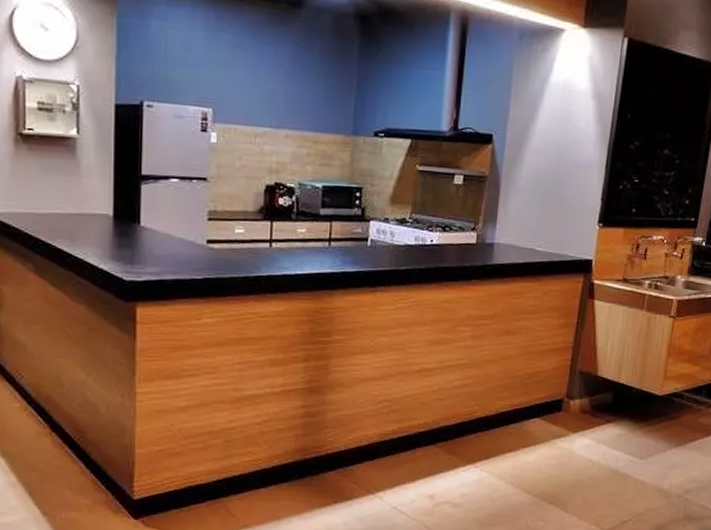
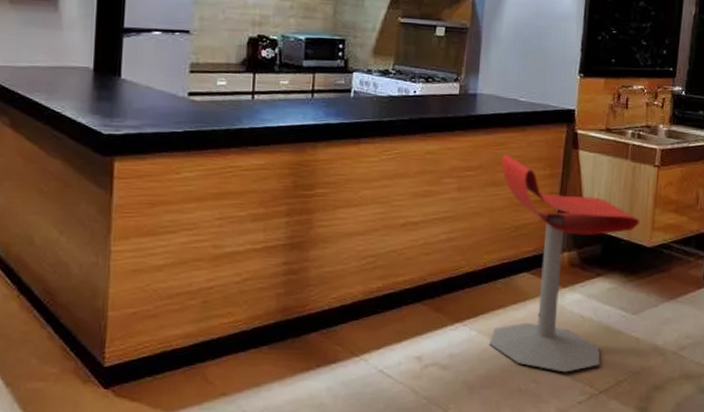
stool: none [499,304,653,512] -> present [489,154,641,373]

